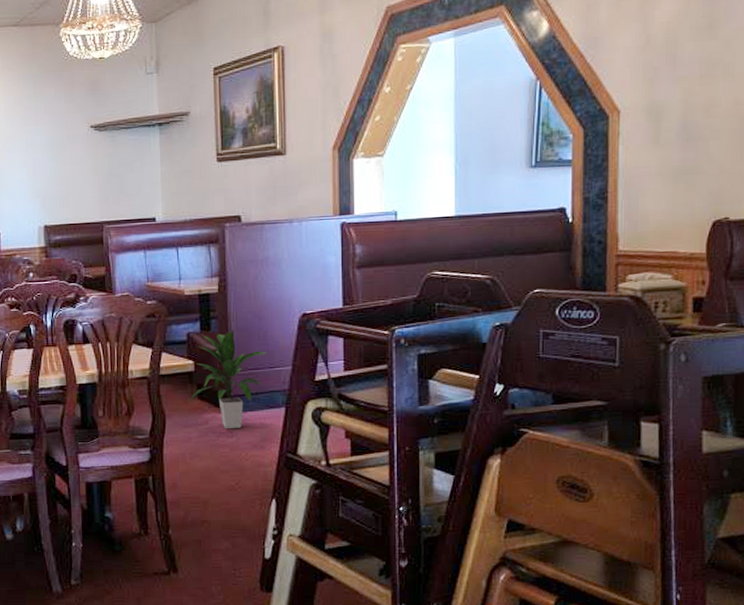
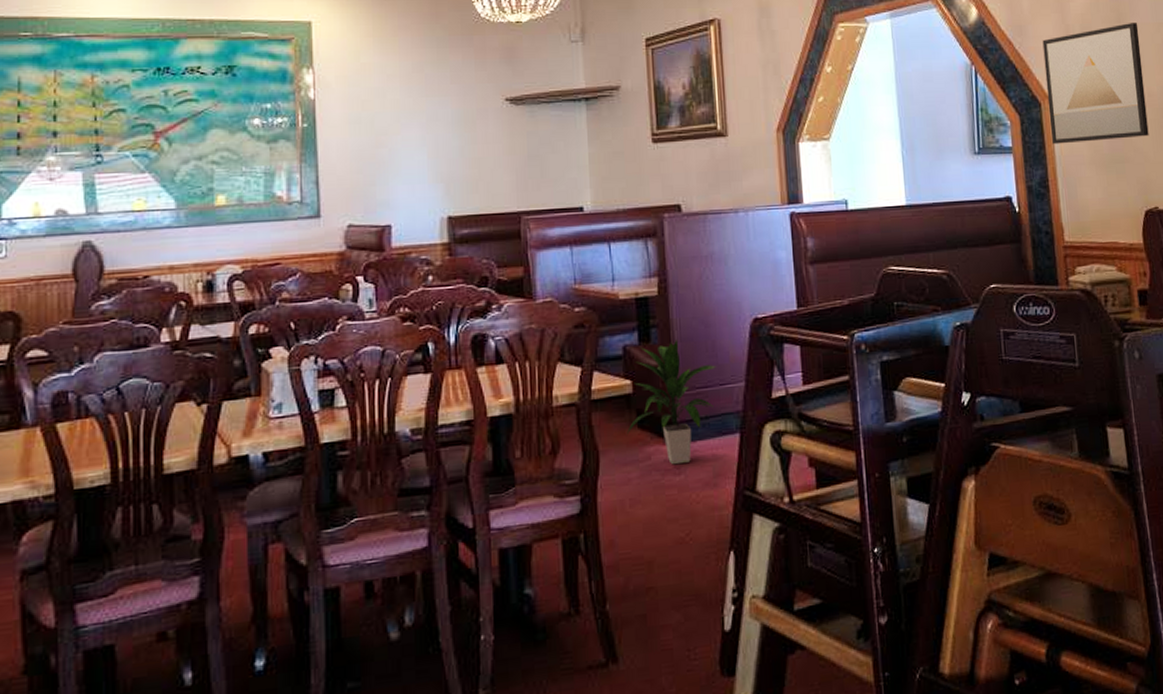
wall art: none [616,28,733,157] -> present [1042,23,1149,145]

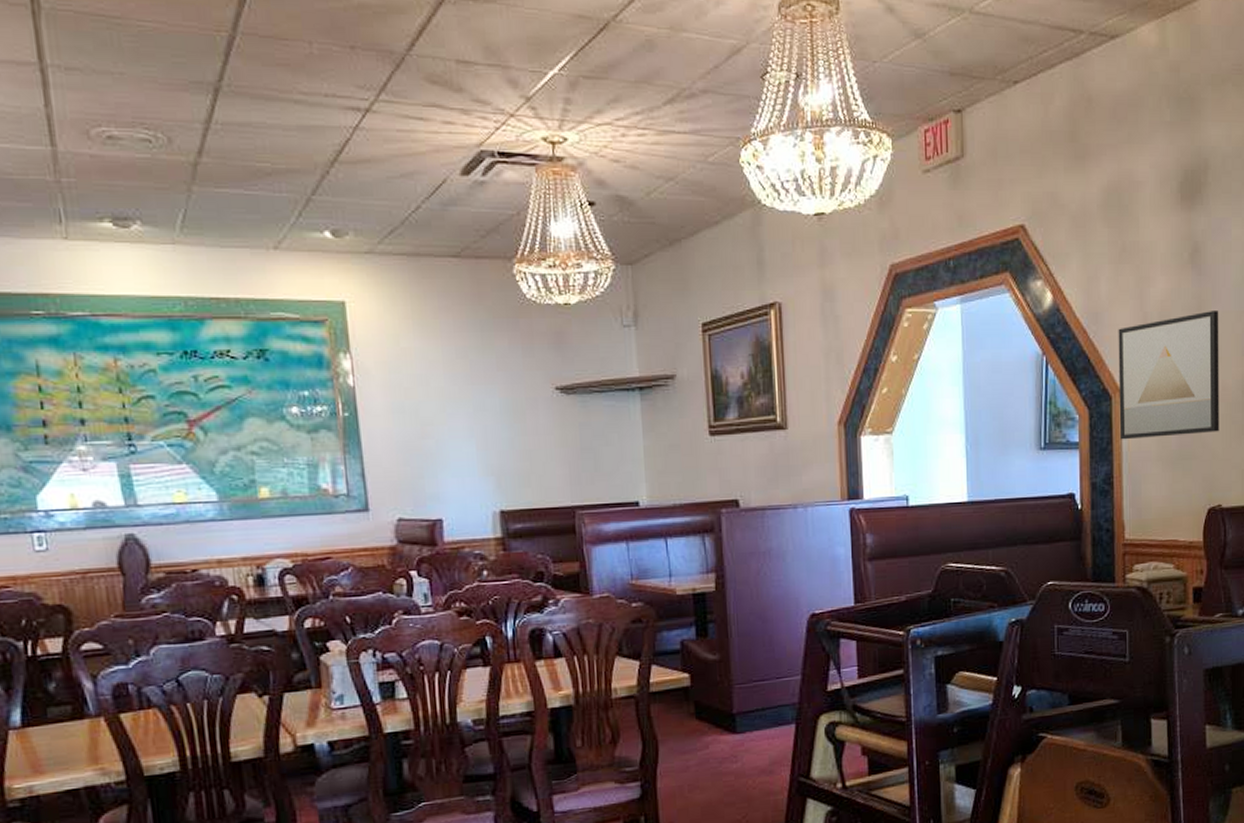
indoor plant: present [627,340,717,465] -> none [685,634,774,754]

